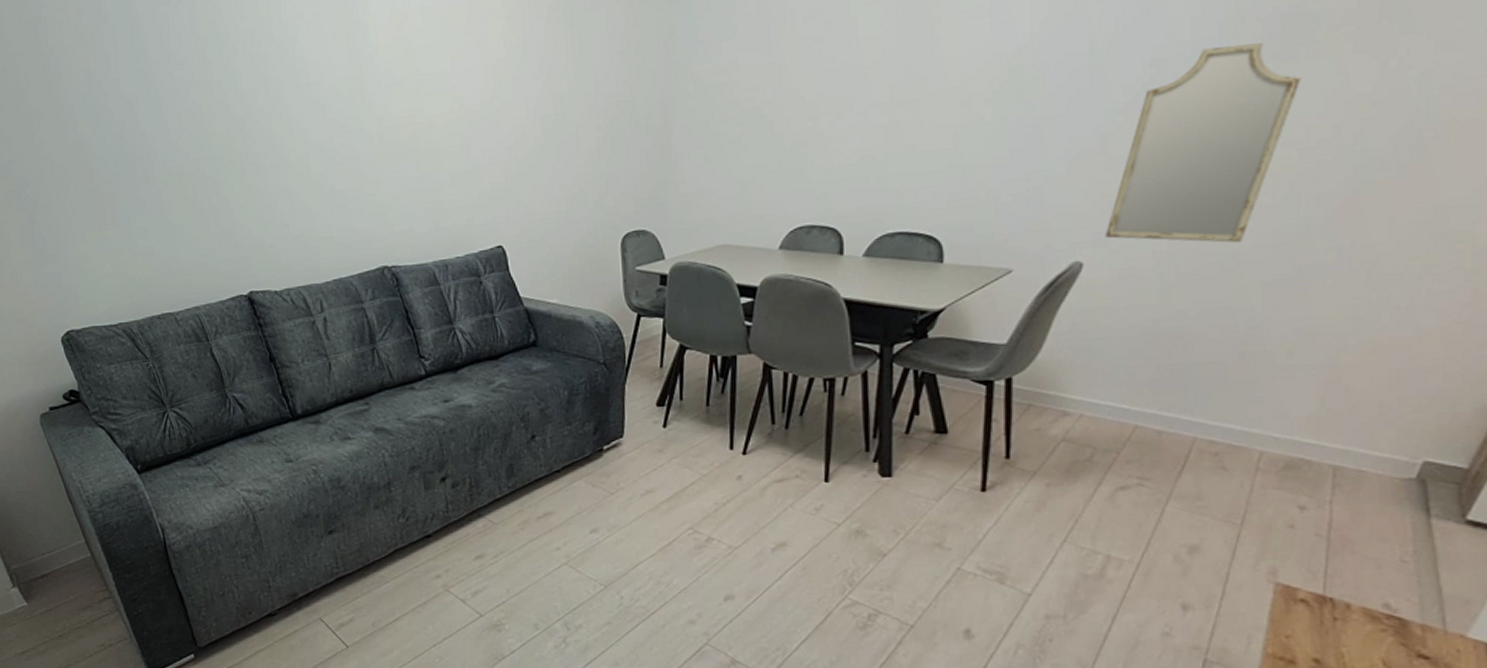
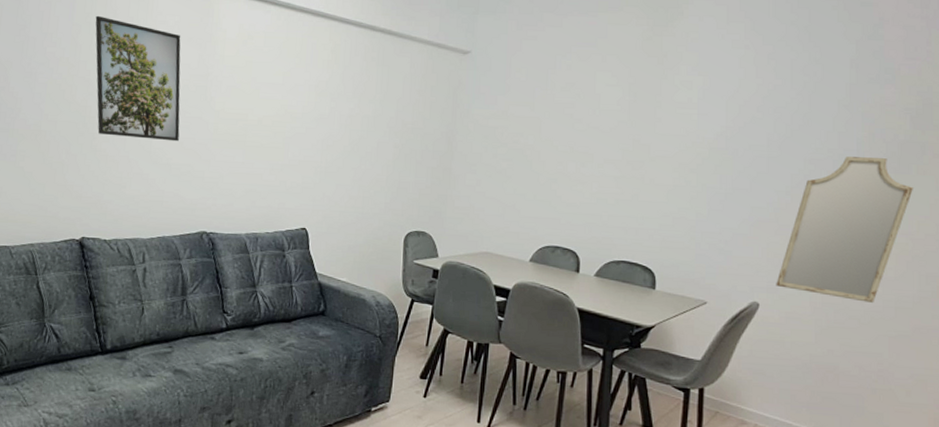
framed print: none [221,21,340,168] -> present [95,15,181,142]

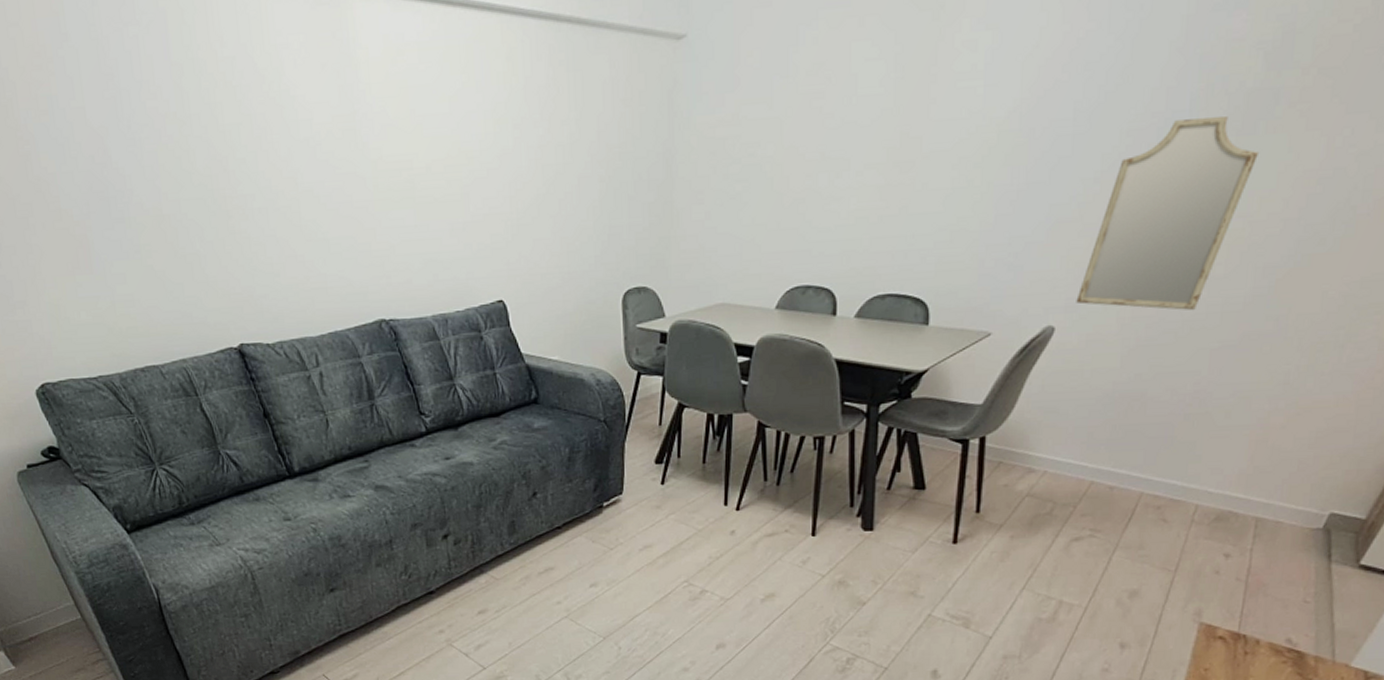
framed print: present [95,15,181,142] -> none [198,47,333,211]

